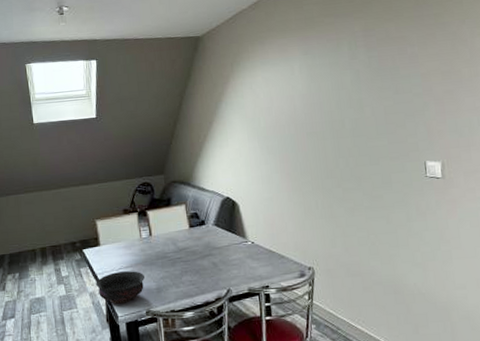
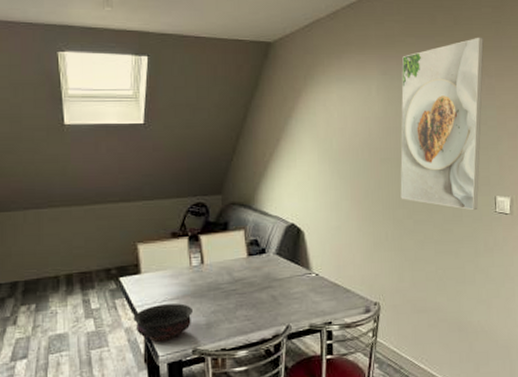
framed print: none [322,8,408,177] -> present [400,37,484,211]

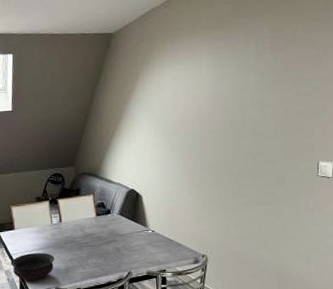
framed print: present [400,37,484,211] -> none [227,10,312,175]

